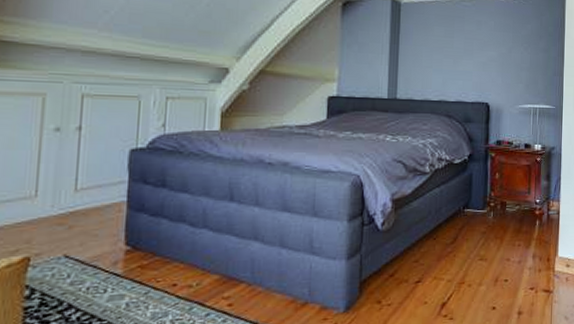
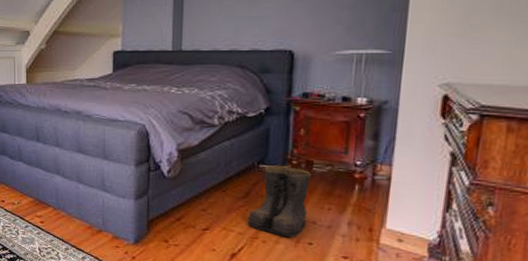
boots: none [455,209,505,277] -> present [247,165,311,237]

